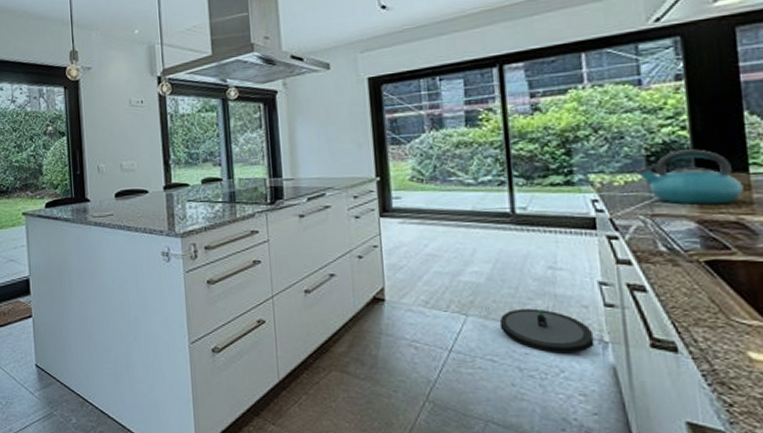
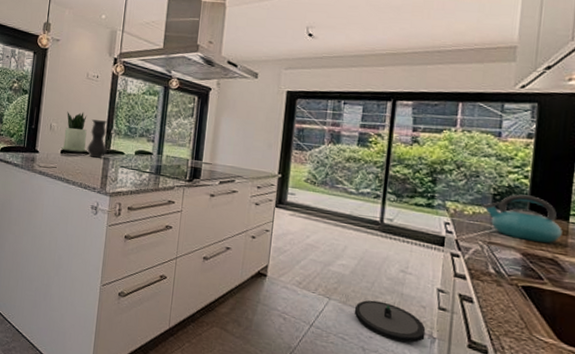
planter: none [114,145,145,194] -> present [61,111,87,153]
vase: none [144,151,168,197] -> present [87,119,108,159]

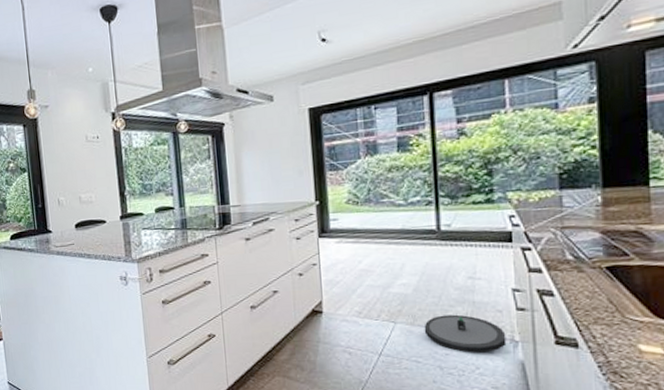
planter: present [61,111,87,153] -> none [73,178,103,225]
vase: present [87,119,108,159] -> none [101,183,124,226]
kettle: present [482,194,563,243] -> none [548,166,643,217]

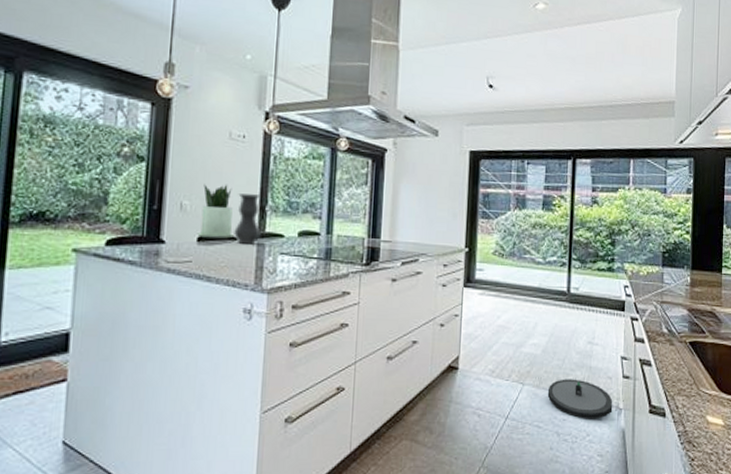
planter: none [73,178,103,225] -> present [197,184,234,239]
vase: none [101,183,124,226] -> present [234,193,261,246]

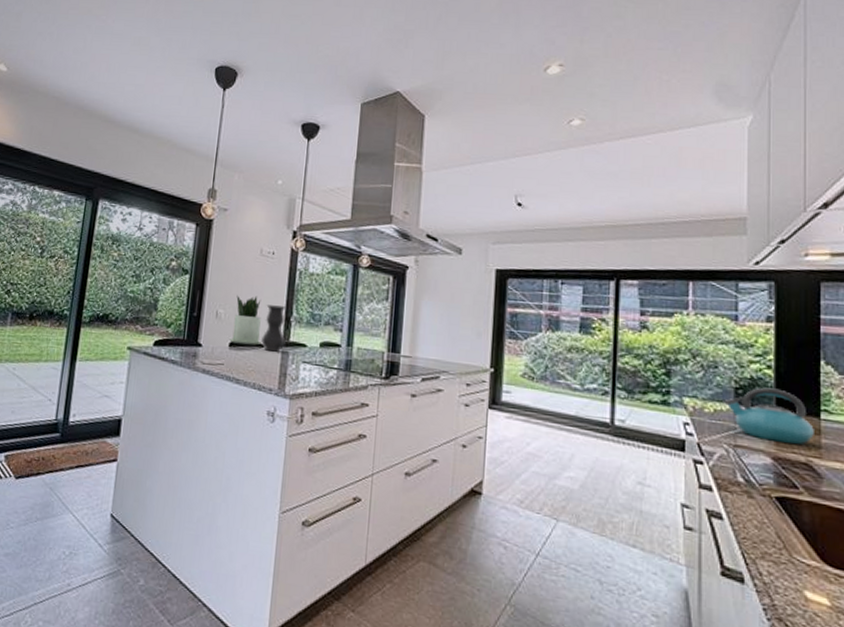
robot vacuum: present [547,379,613,419] -> none [587,520,671,573]
kettle: none [654,250,717,297] -> present [724,387,814,445]

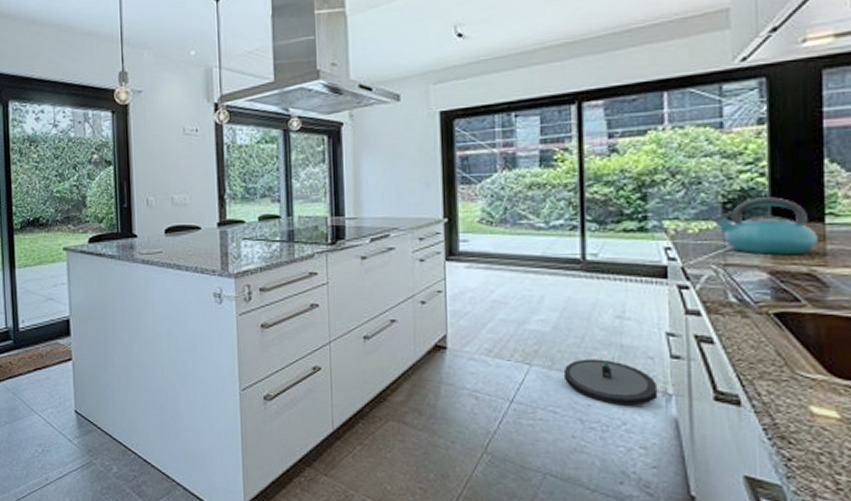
planter: present [229,295,261,346] -> none [164,177,197,230]
vase: present [261,305,286,353] -> none [197,184,222,234]
robot vacuum: none [587,520,671,573] -> present [563,359,658,406]

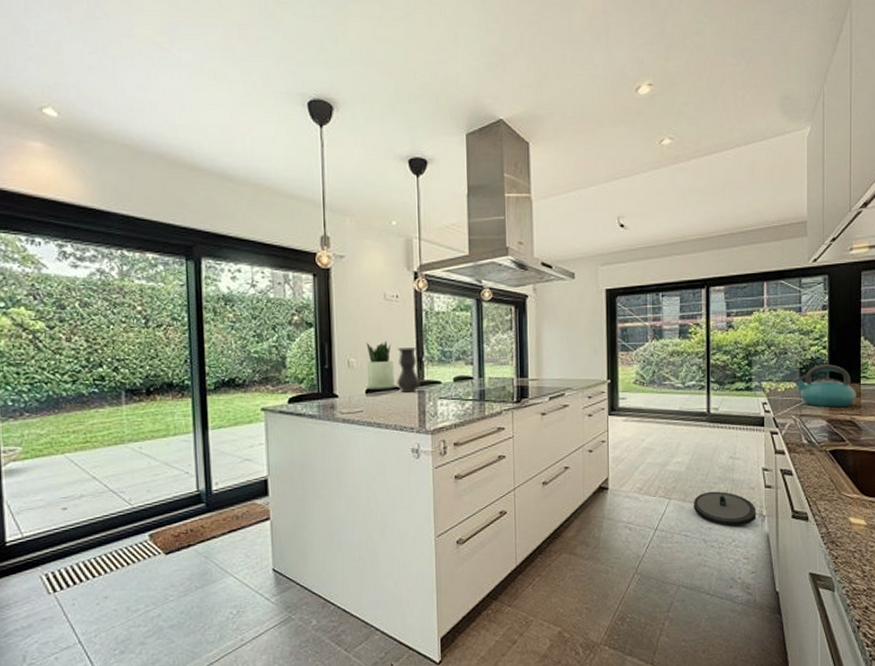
planter: none [164,177,197,230] -> present [365,340,397,390]
vase: none [197,184,222,234] -> present [397,347,421,394]

